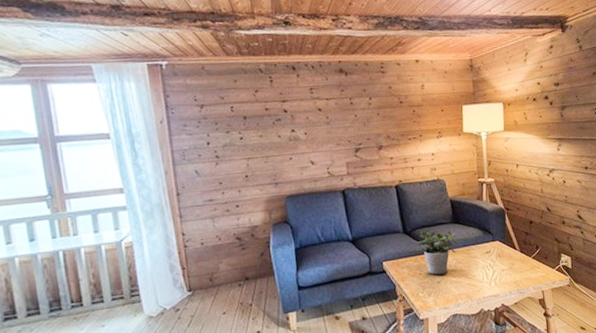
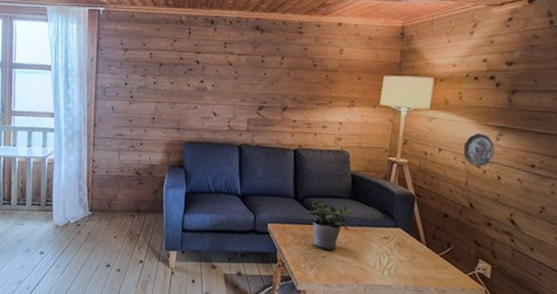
decorative plate: none [534,146,558,175] -> present [463,134,494,167]

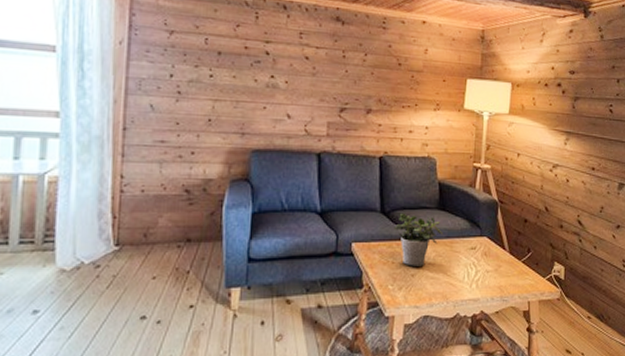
decorative plate: present [463,134,494,167] -> none [538,138,563,170]

